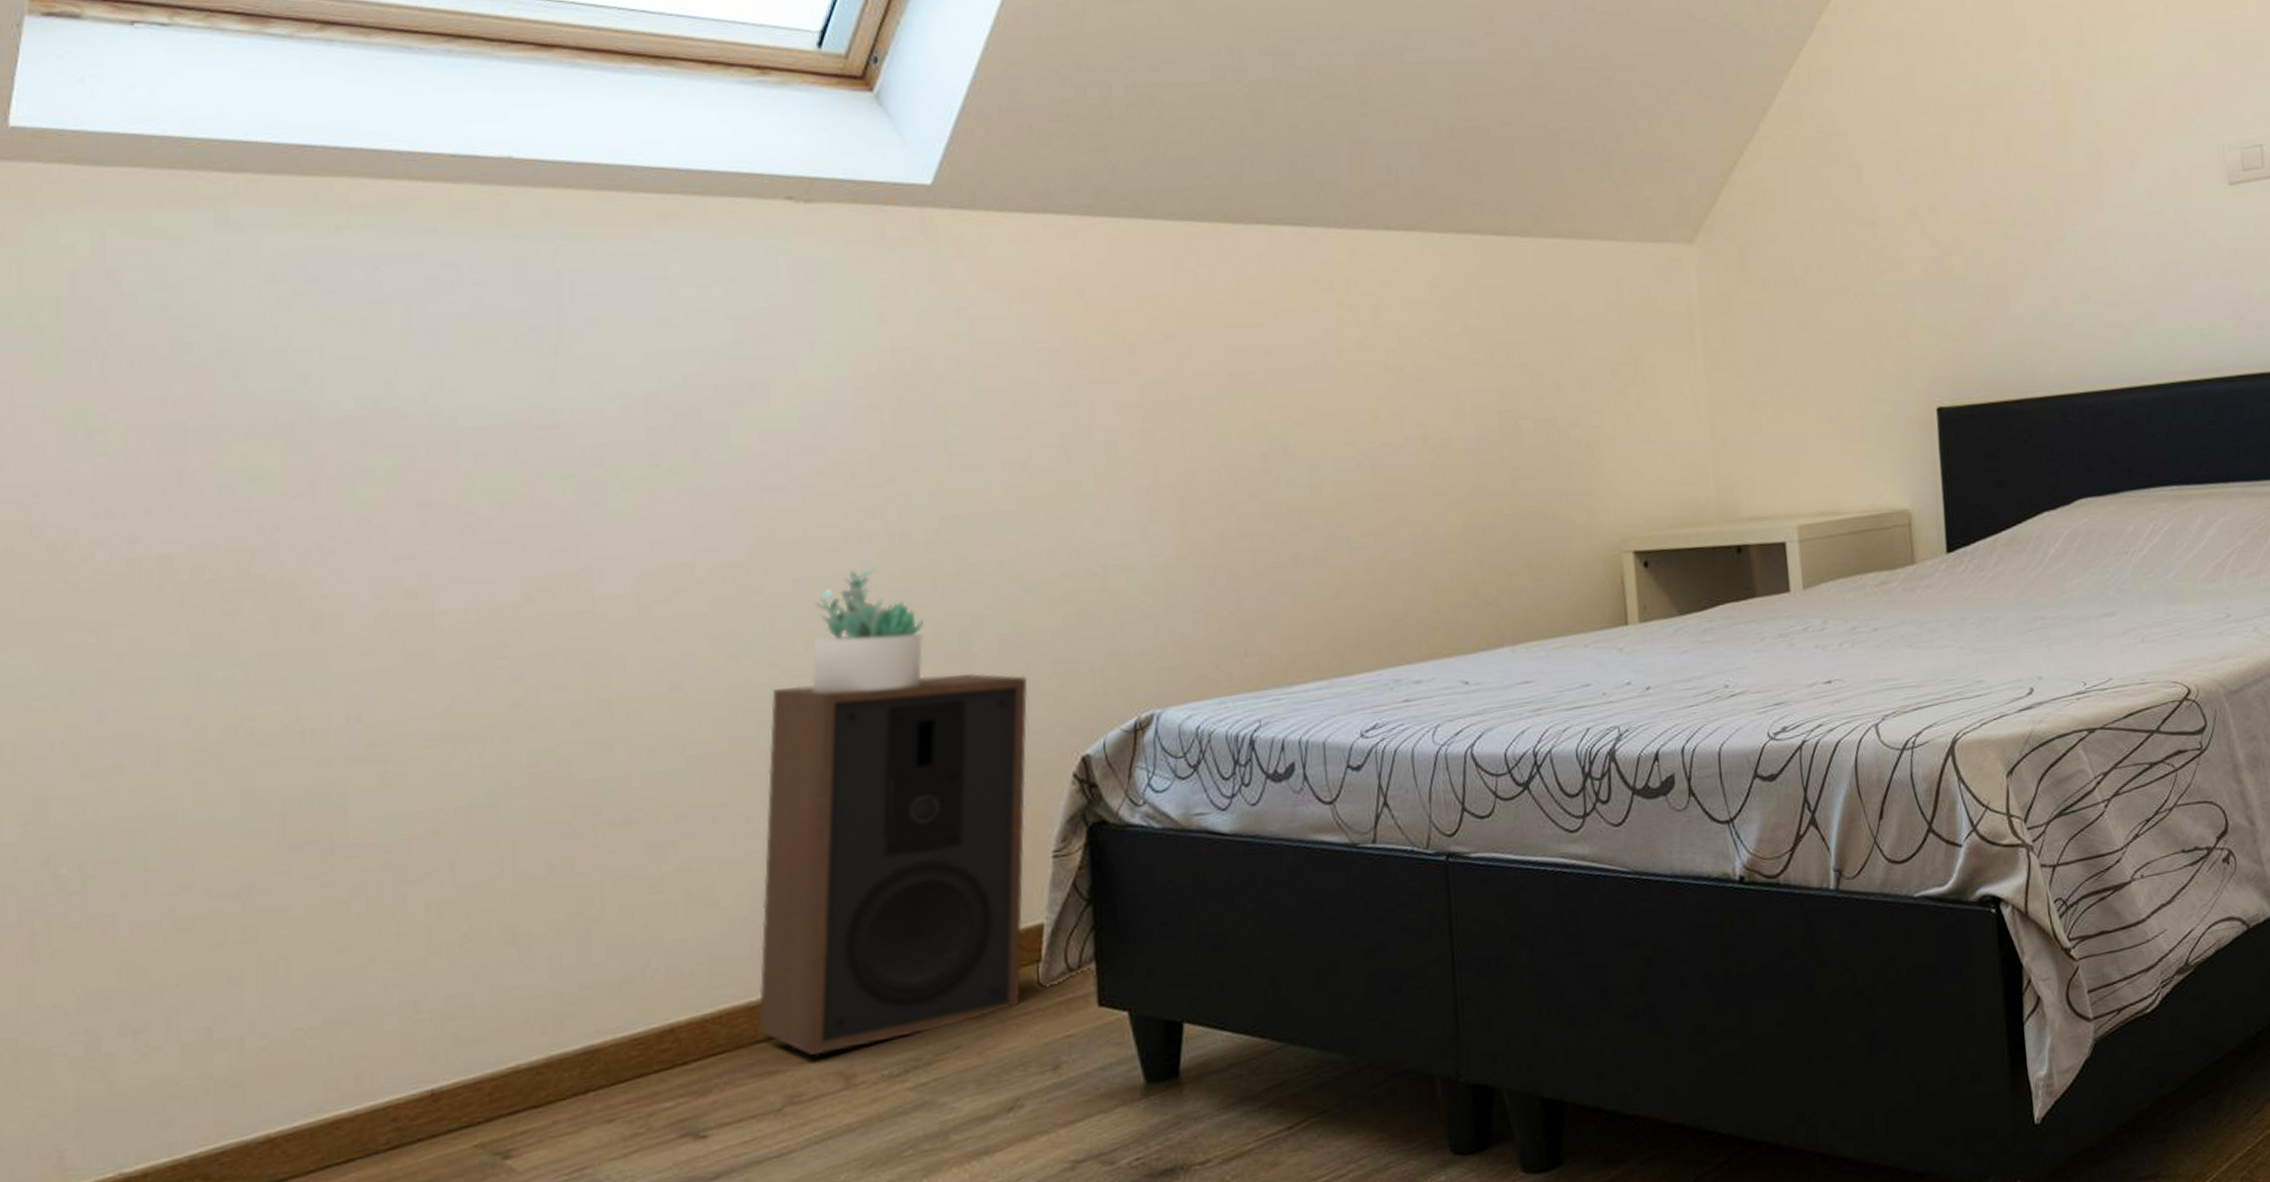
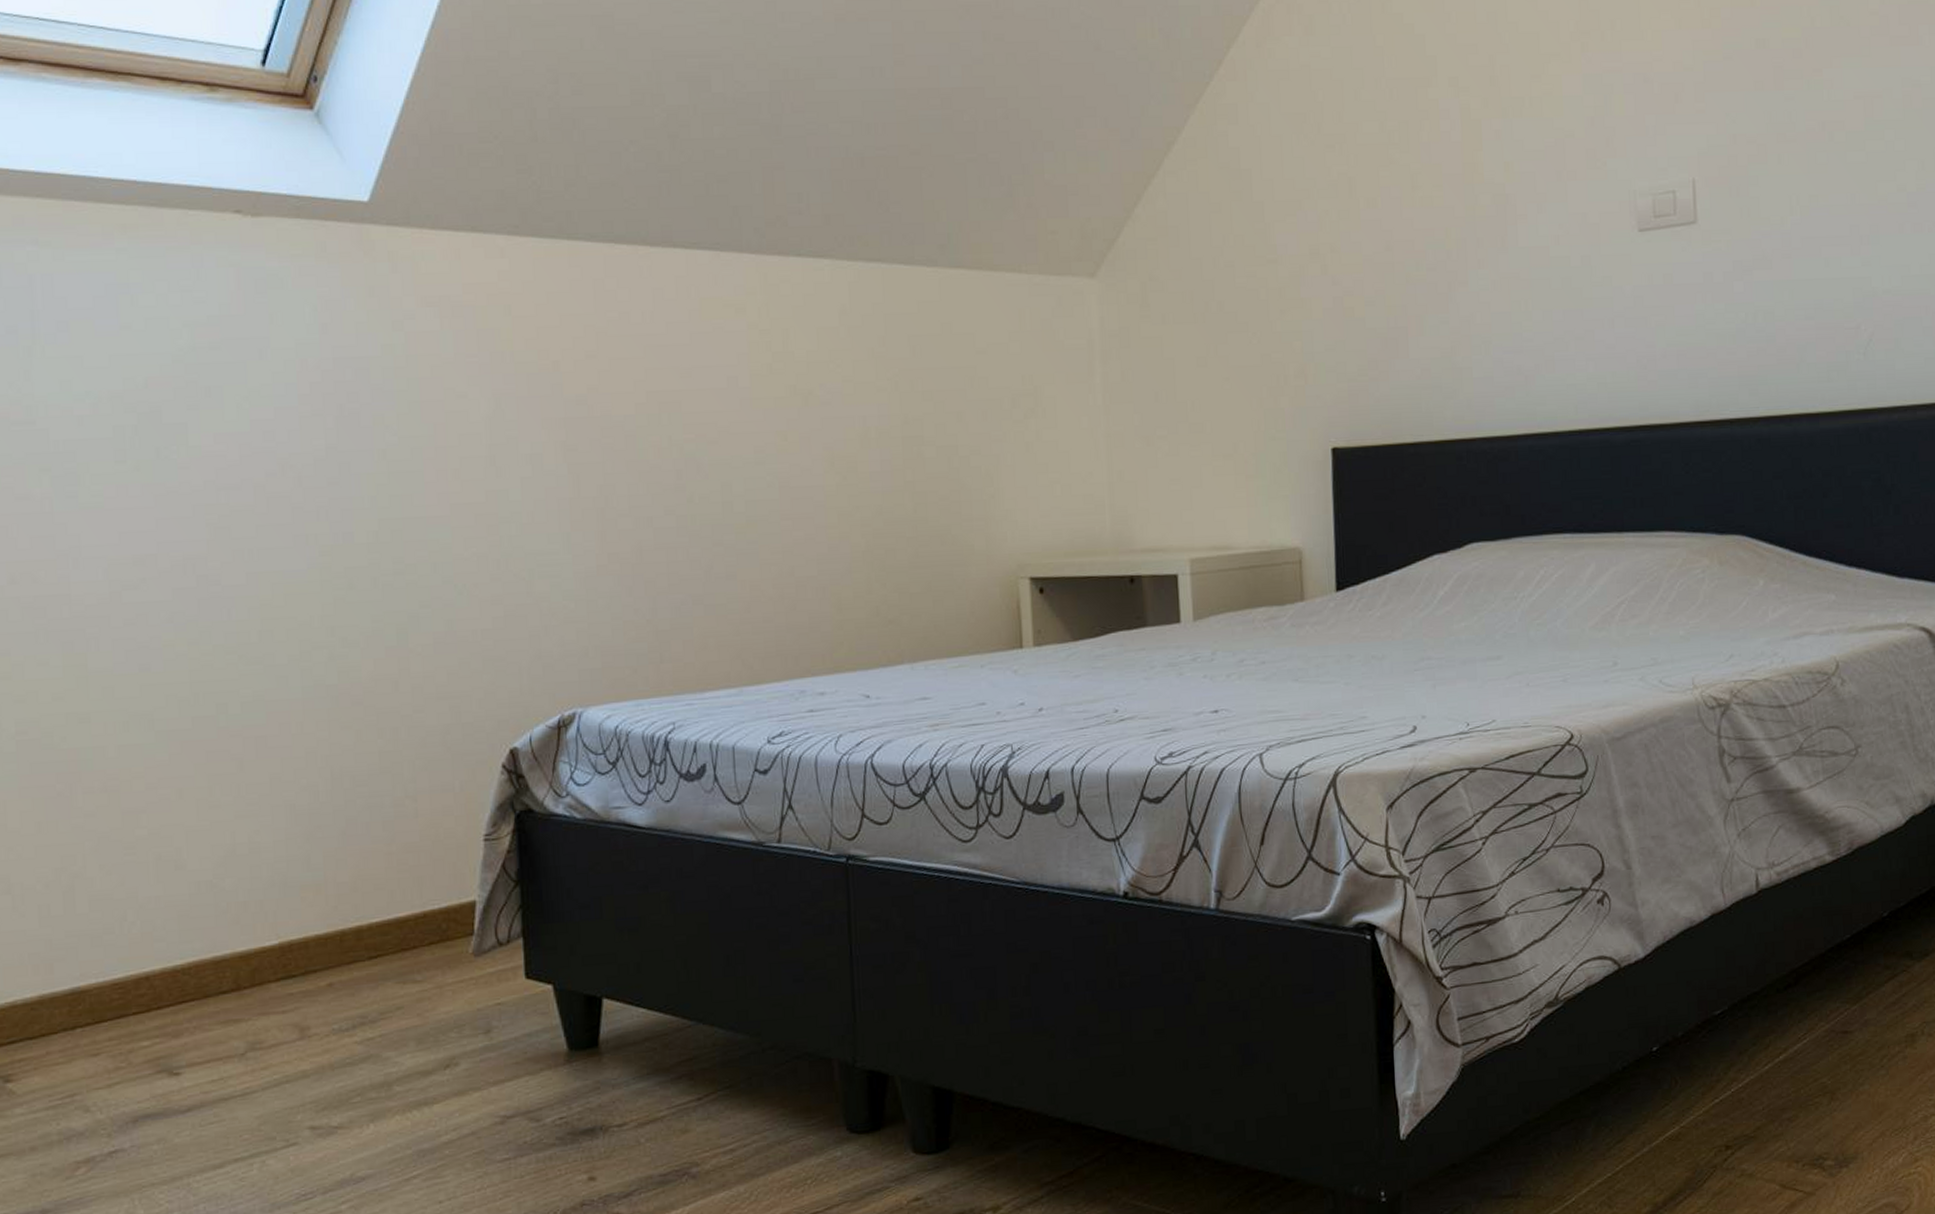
speaker: present [758,673,1028,1056] -> none [222,667,460,1008]
succulent plant: present [810,568,923,694] -> none [263,565,365,681]

